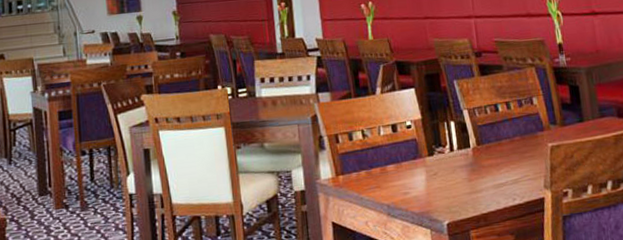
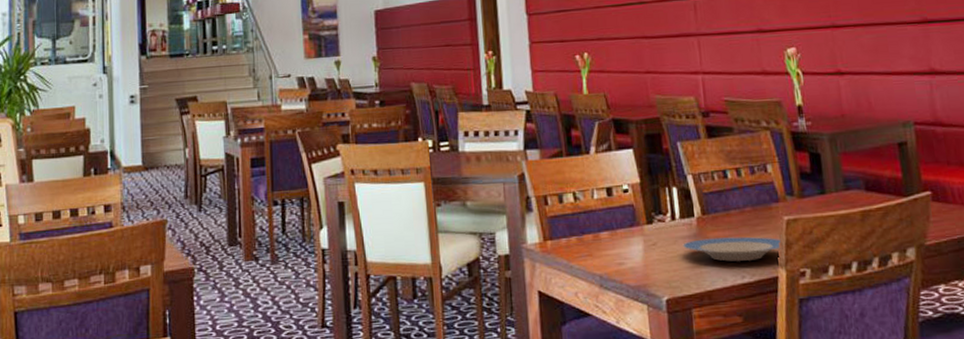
plate: none [460,162,547,186] -> present [682,236,782,262]

